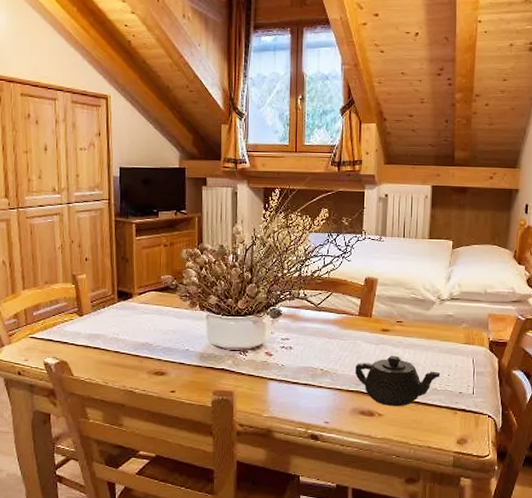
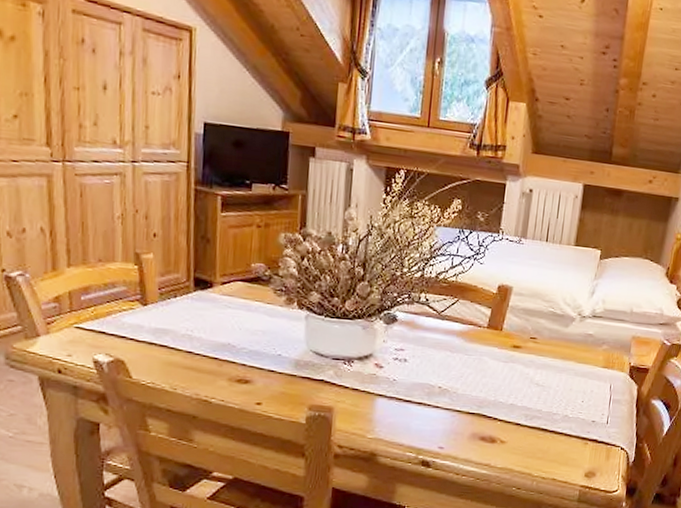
teapot: present [355,355,441,407] -> none [478,376,574,434]

